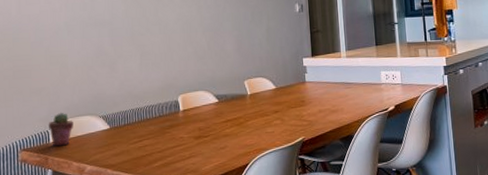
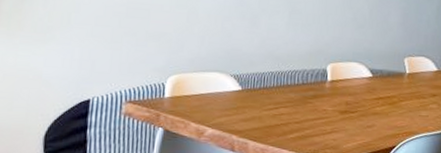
potted succulent: present [49,112,74,147] -> none [165,64,197,103]

